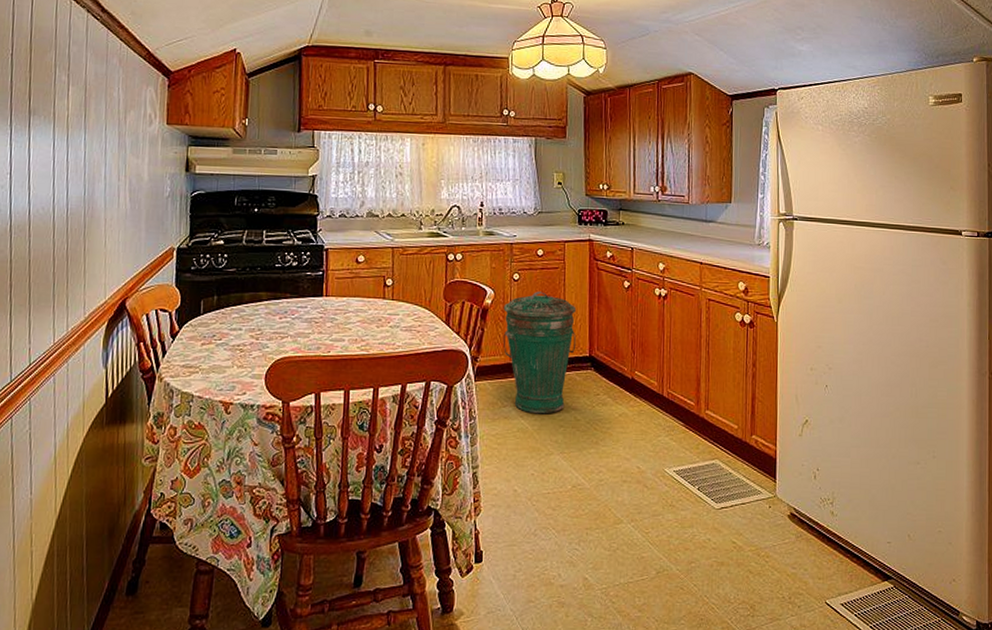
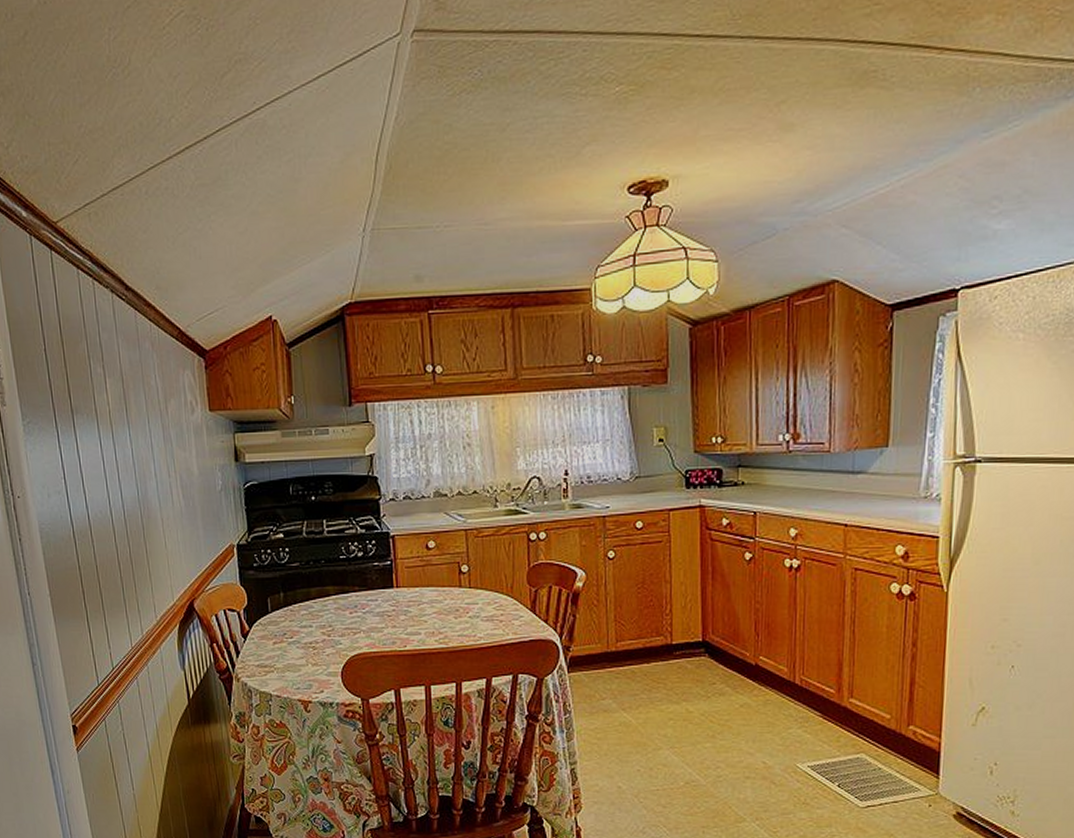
trash can: present [503,291,577,414] -> none [597,570,687,707]

